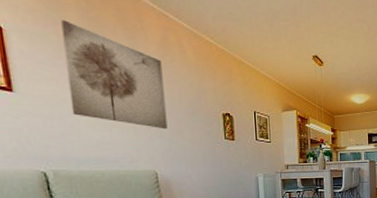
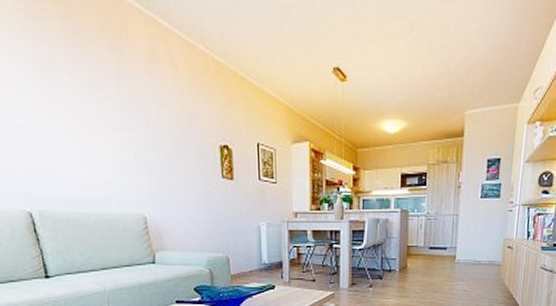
wall art: present [61,20,168,130] -> none [39,30,157,165]

